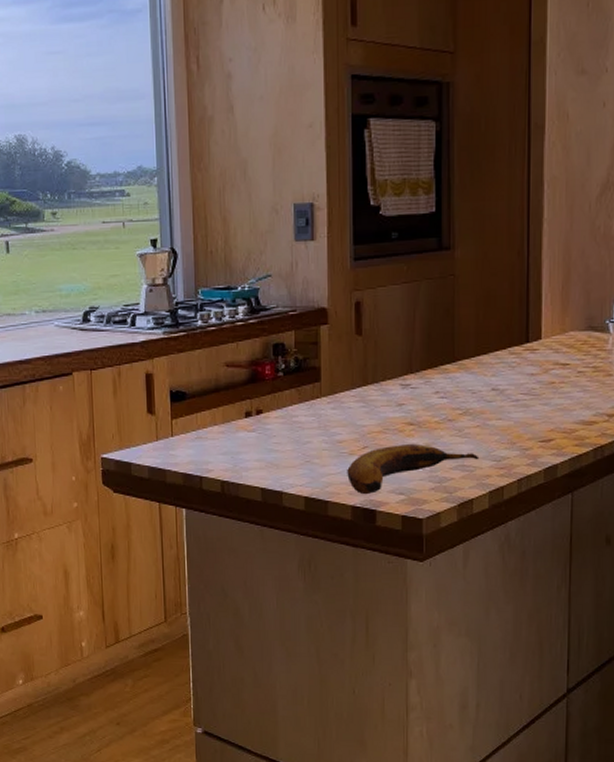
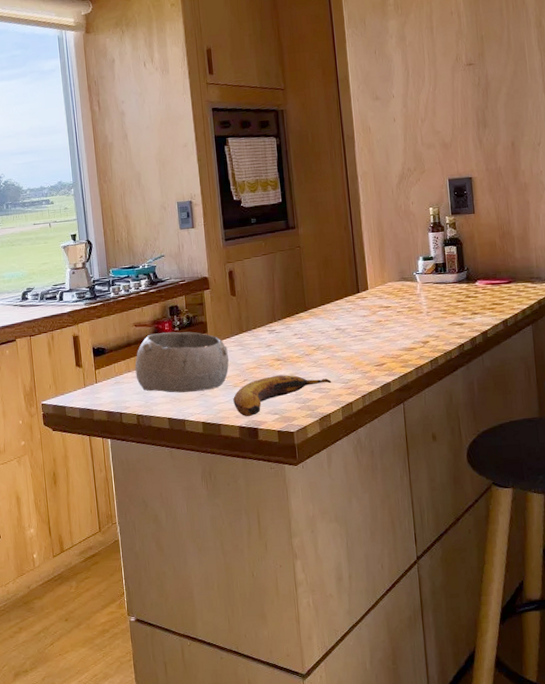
bowl: none [223,377,345,458] -> present [135,331,229,393]

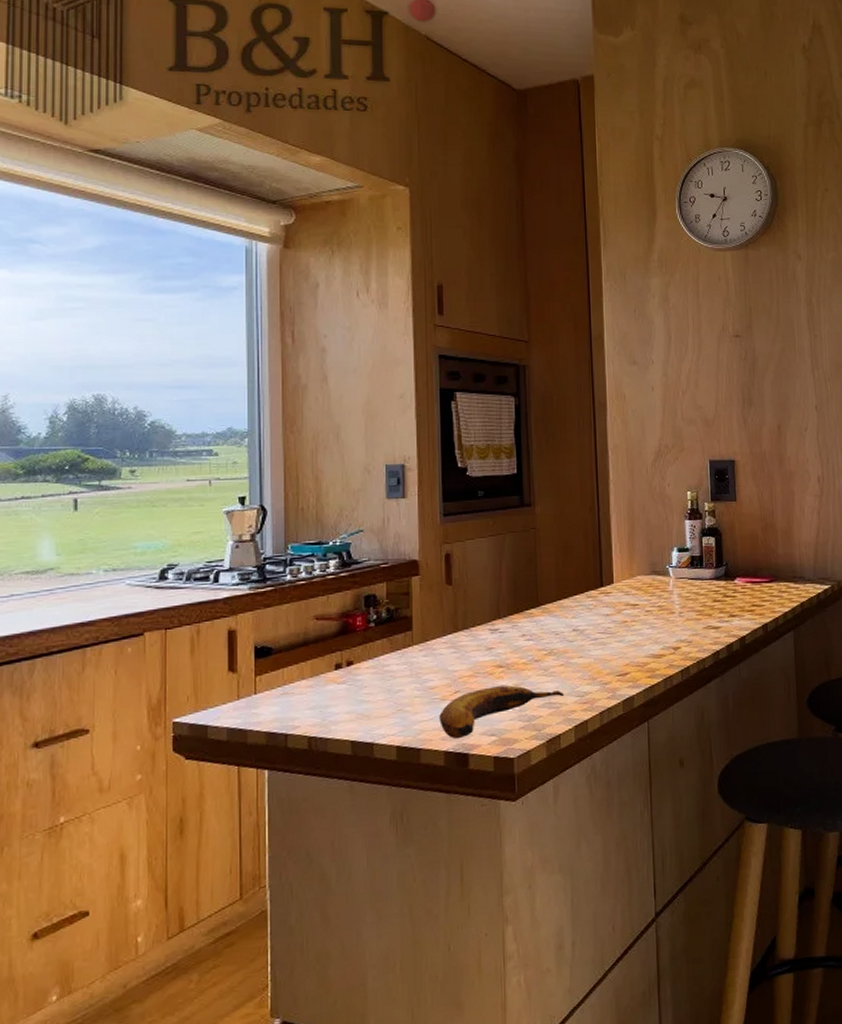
bowl: present [135,331,229,393] -> none [311,628,437,708]

